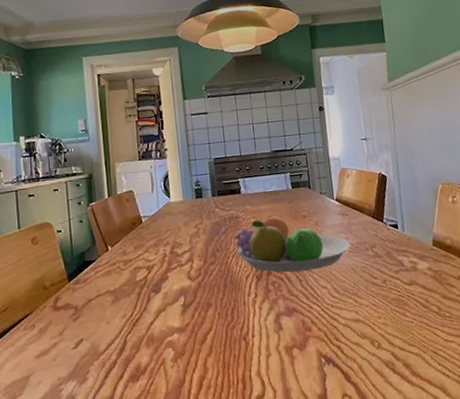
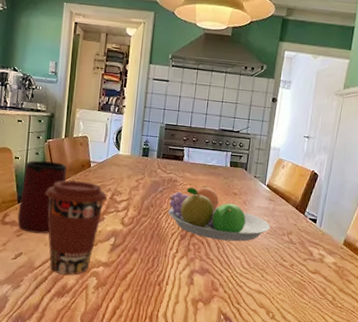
mug: none [70,225,128,313] -> present [17,160,75,234]
coffee cup: none [98,240,167,354] -> present [46,180,107,275]

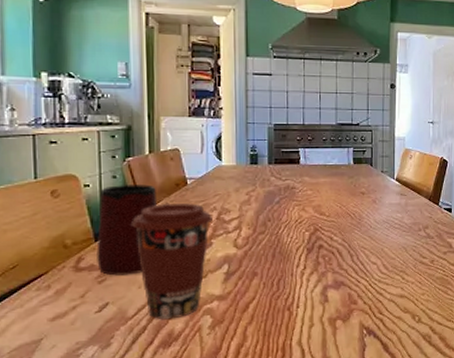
fruit bowl: present [168,186,271,242] -> none [288,189,405,247]

